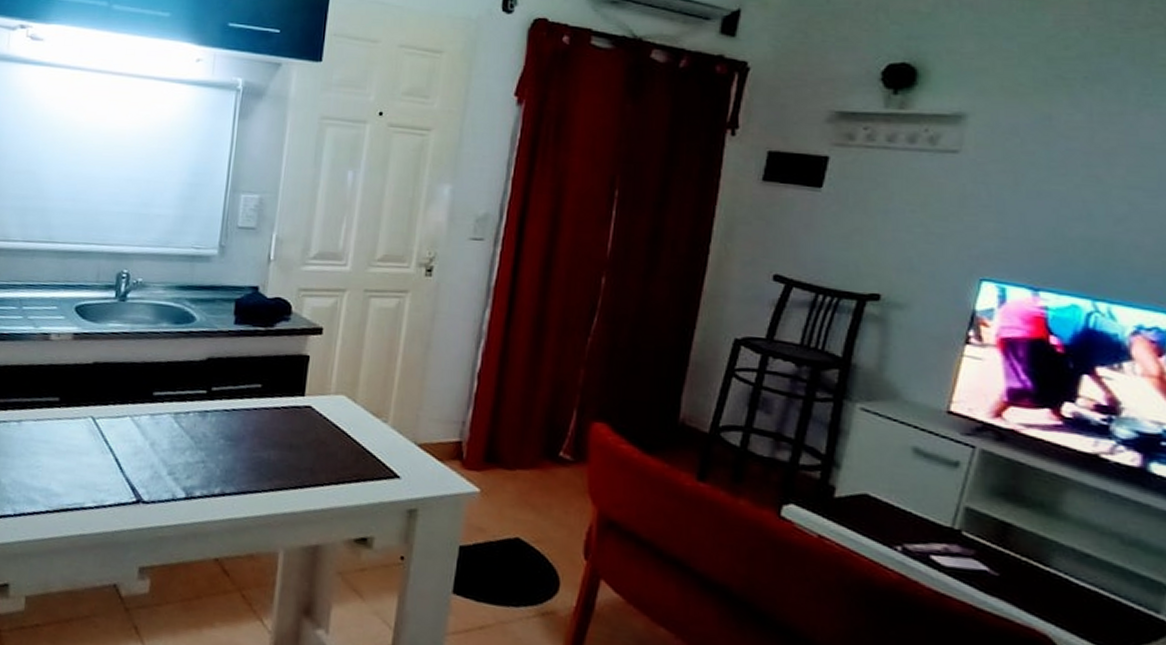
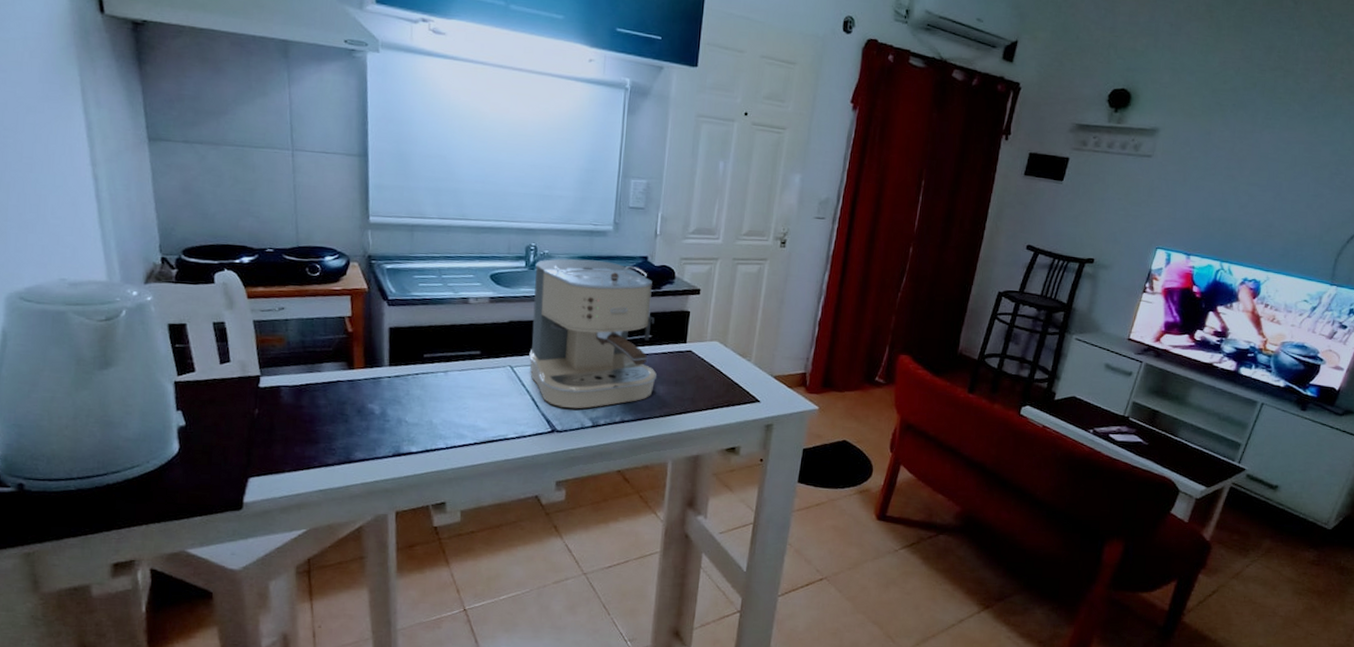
coffee maker: none [114,288,267,475] -> present [529,258,657,409]

